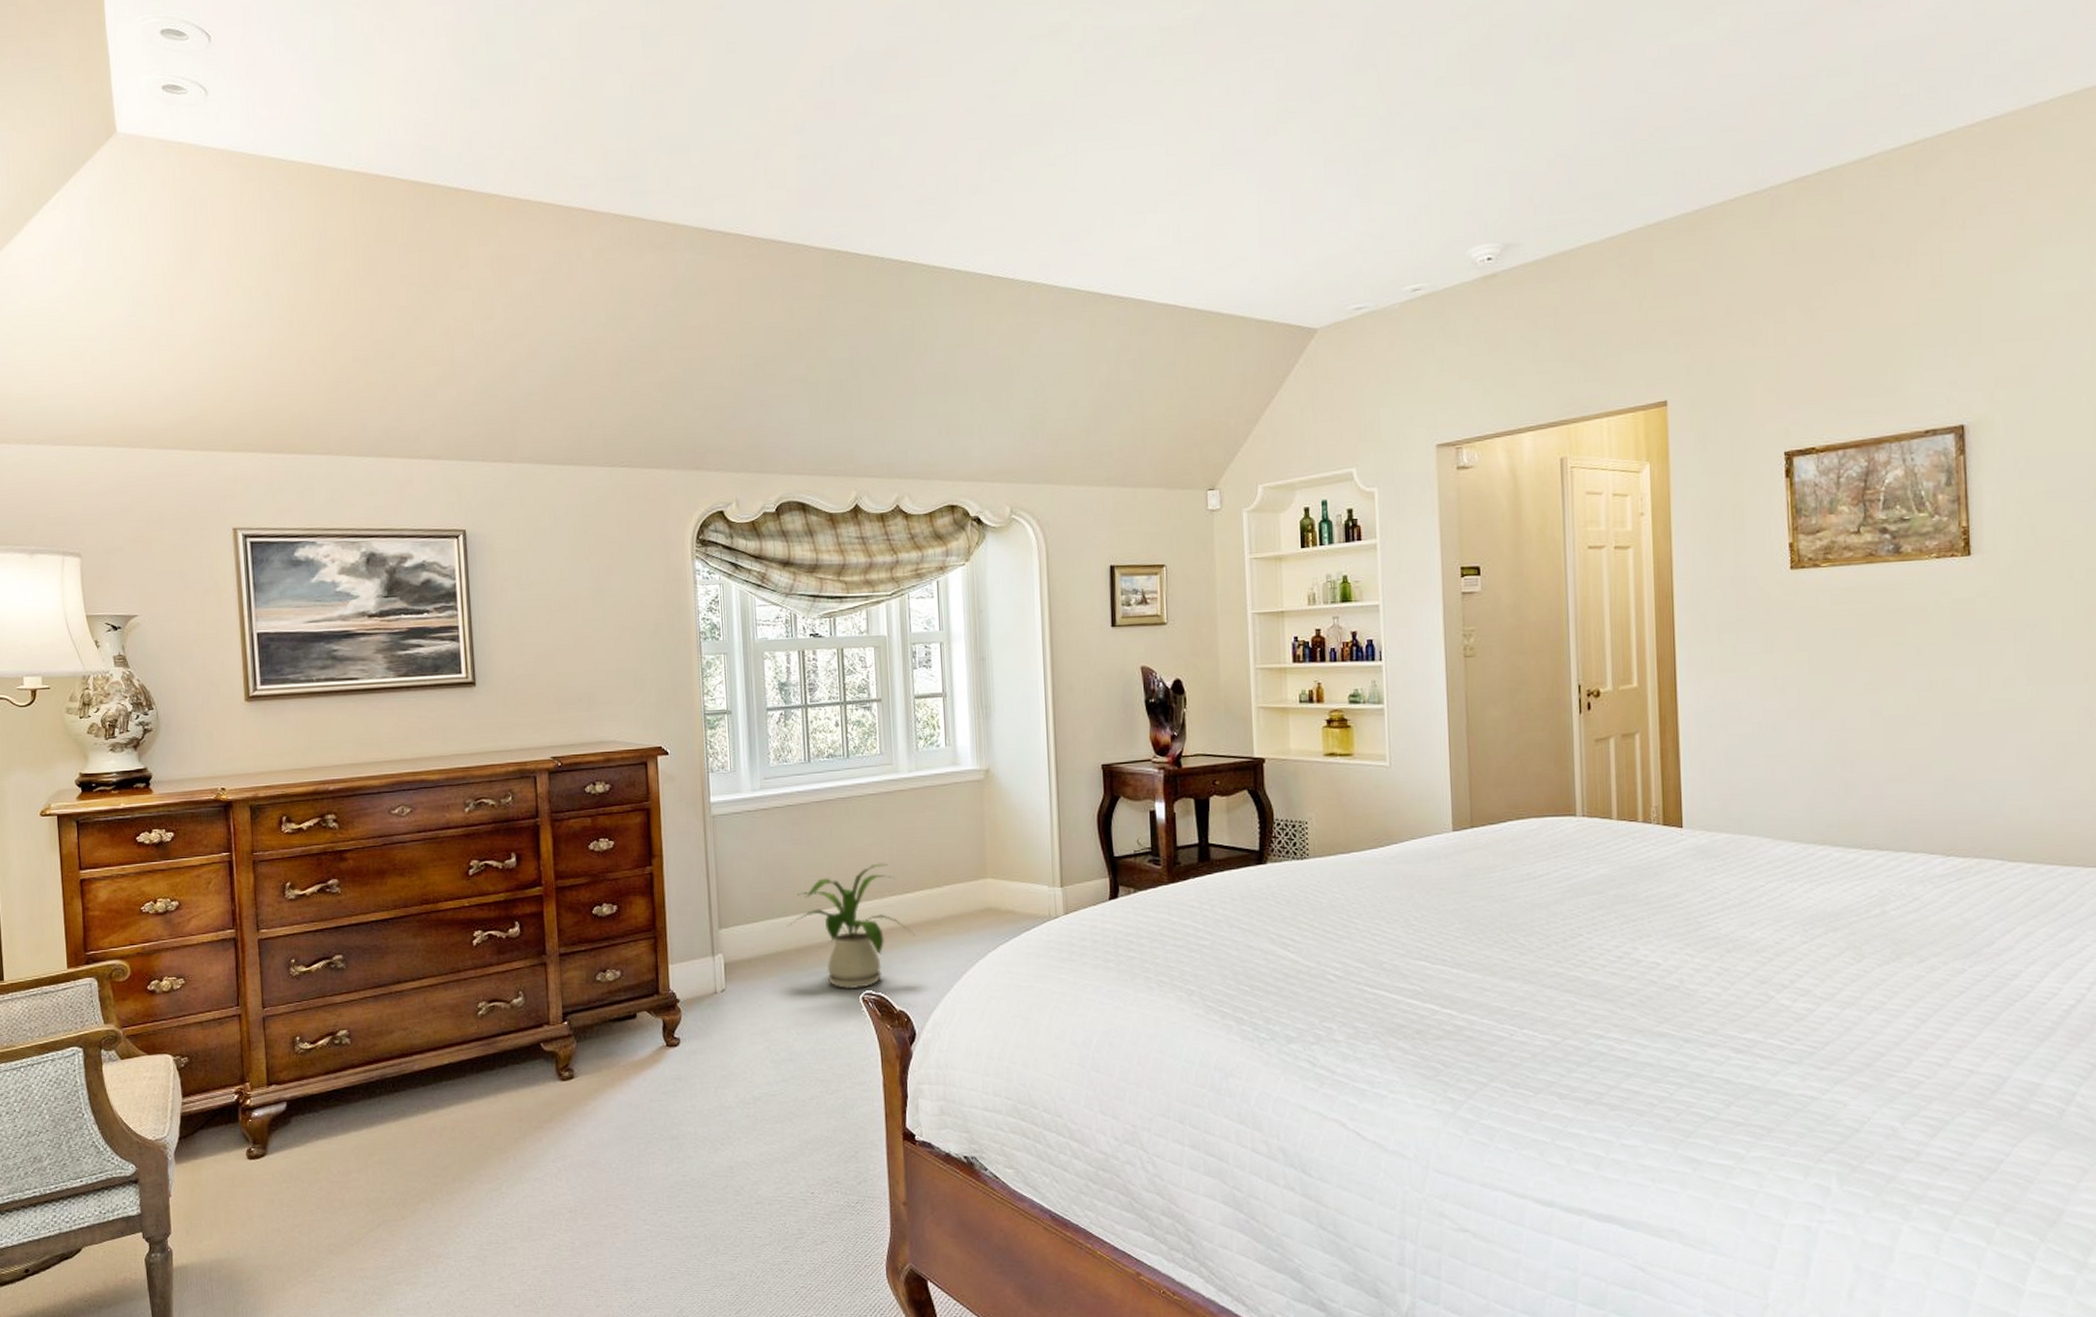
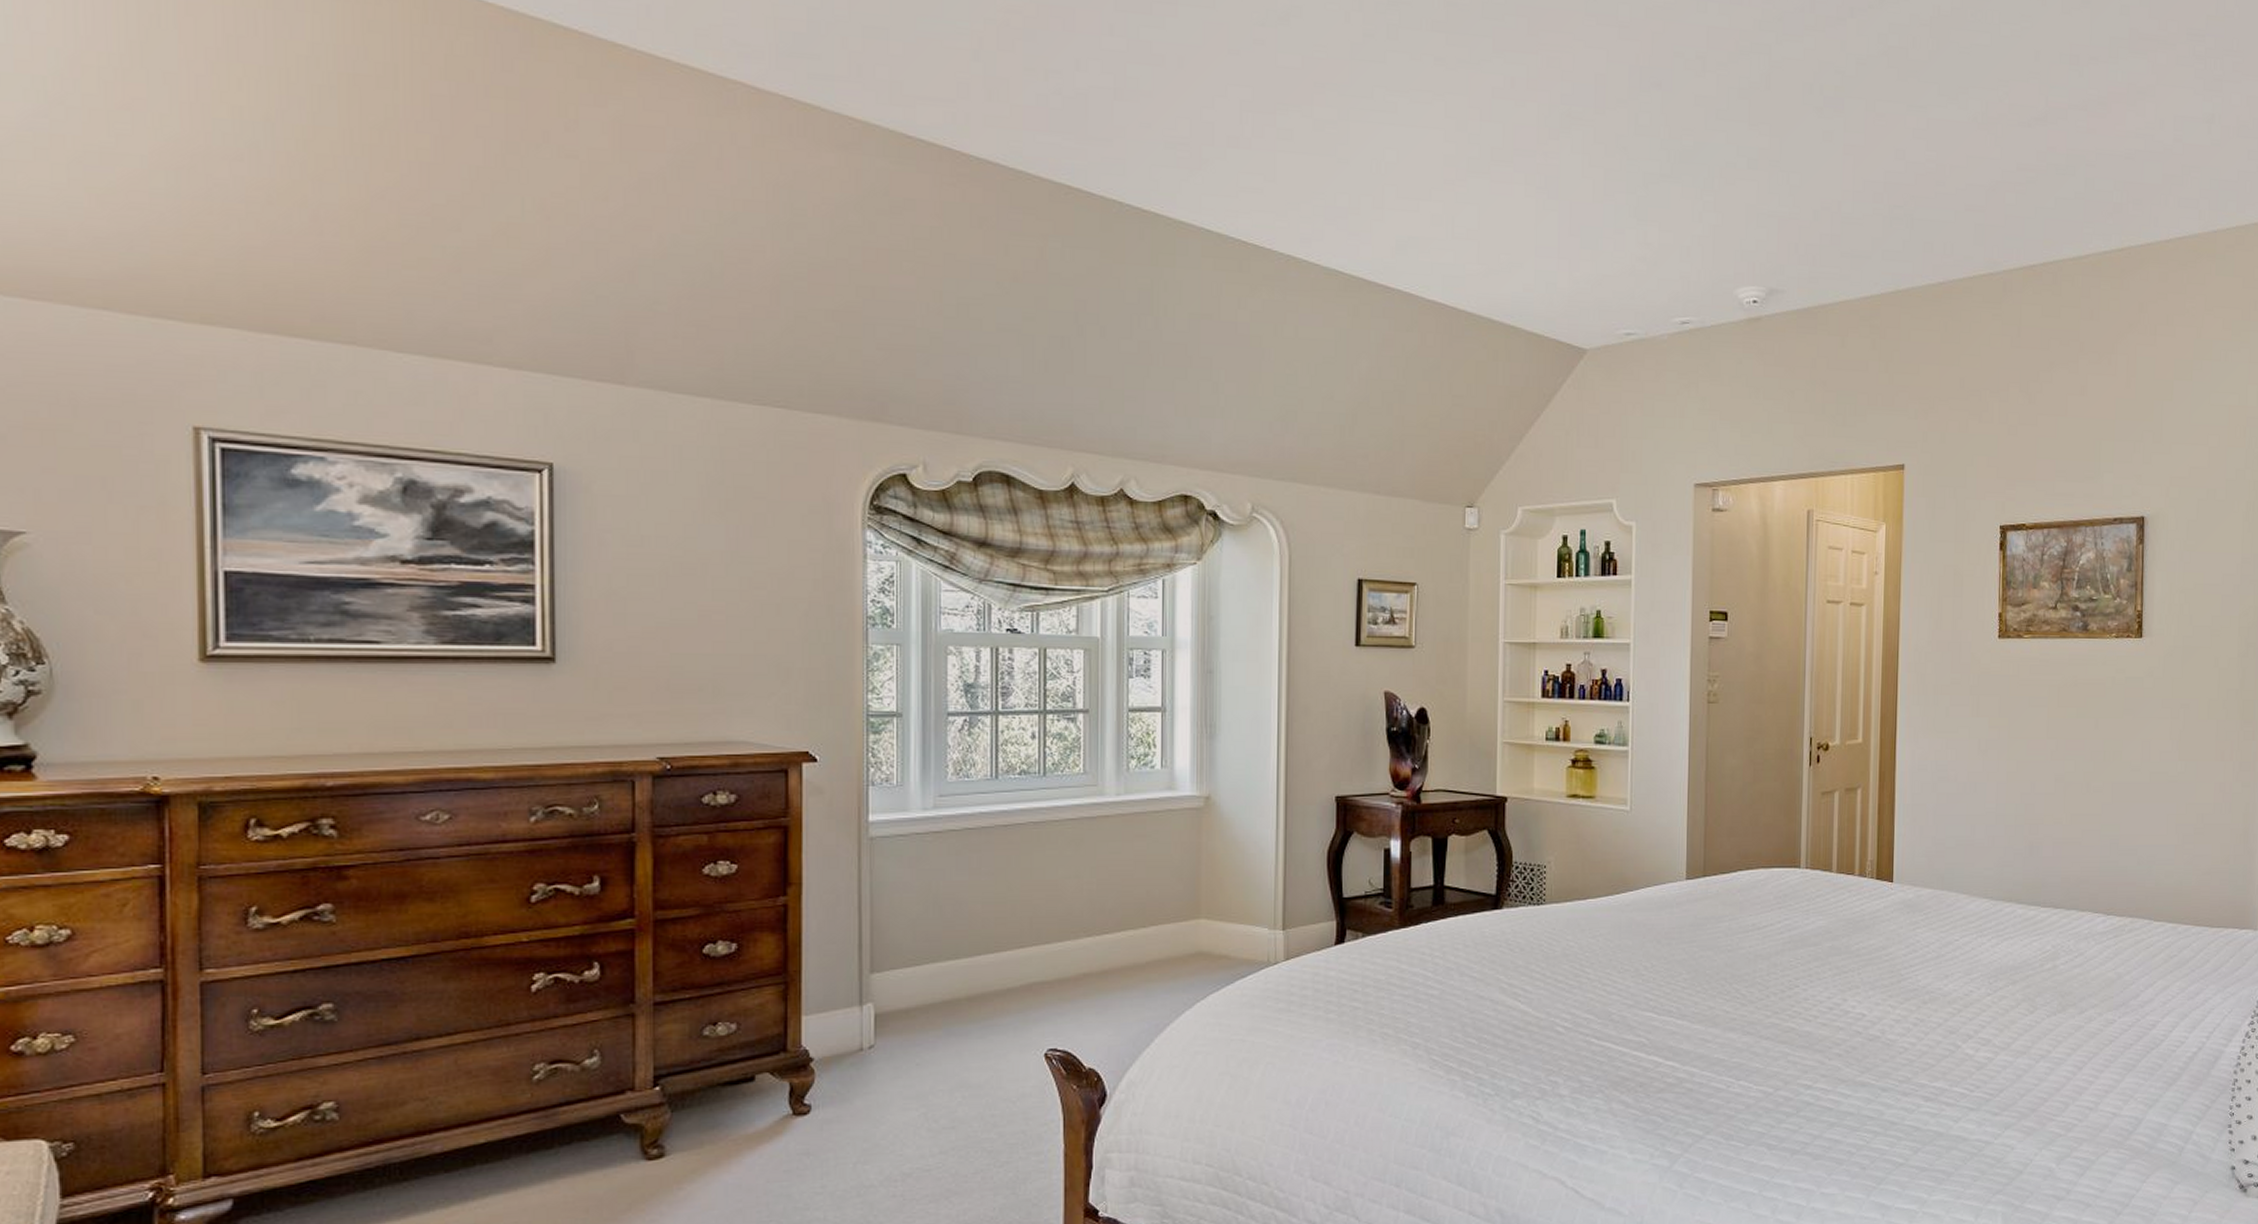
house plant: present [787,863,915,990] -> none [957,899,1113,1045]

